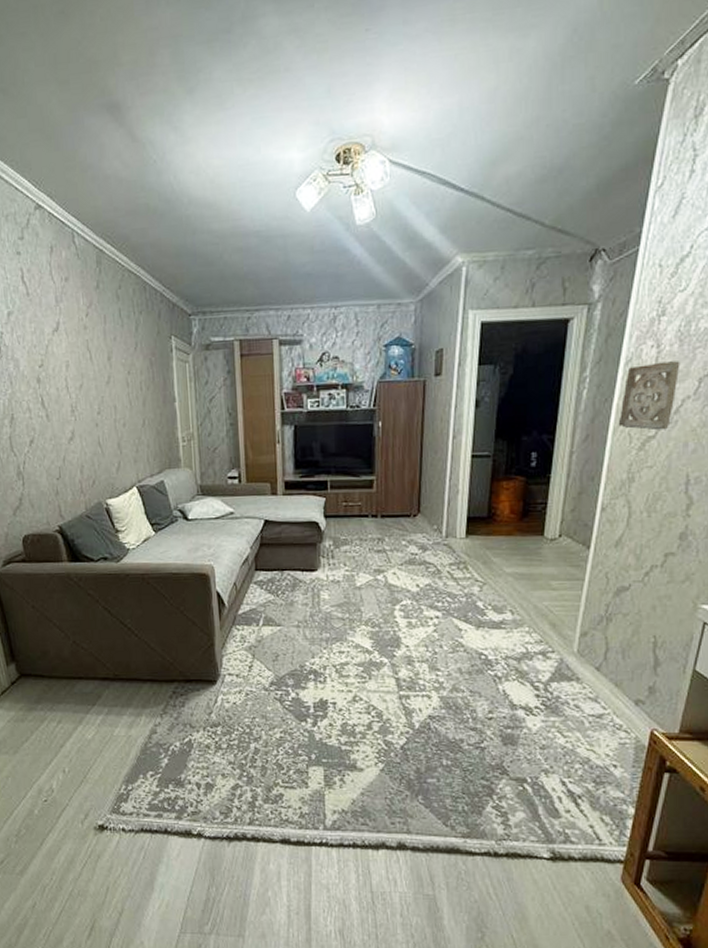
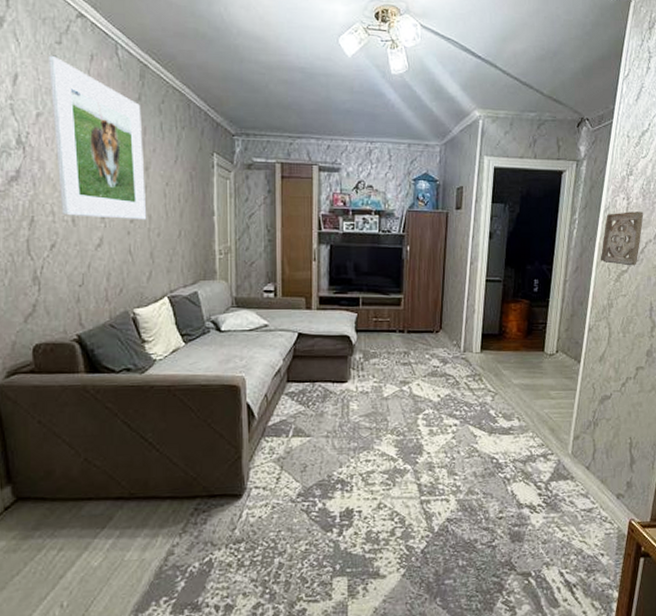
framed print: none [14,253,113,412] -> present [49,56,147,220]

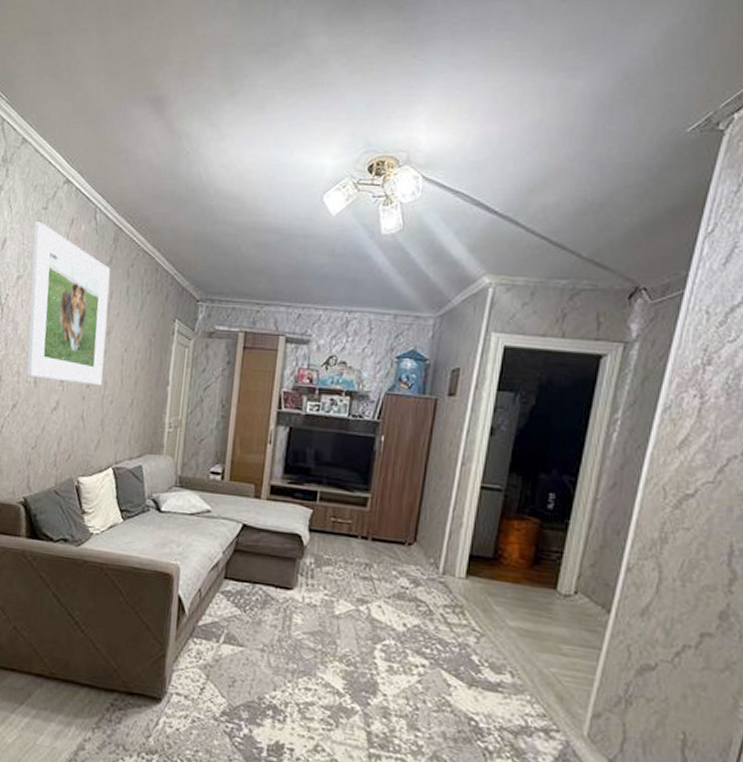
wall ornament: present [600,212,644,266] -> none [651,414,727,490]

